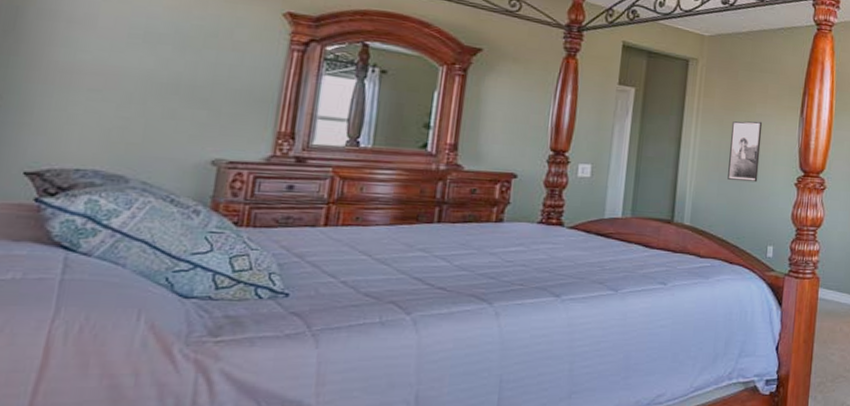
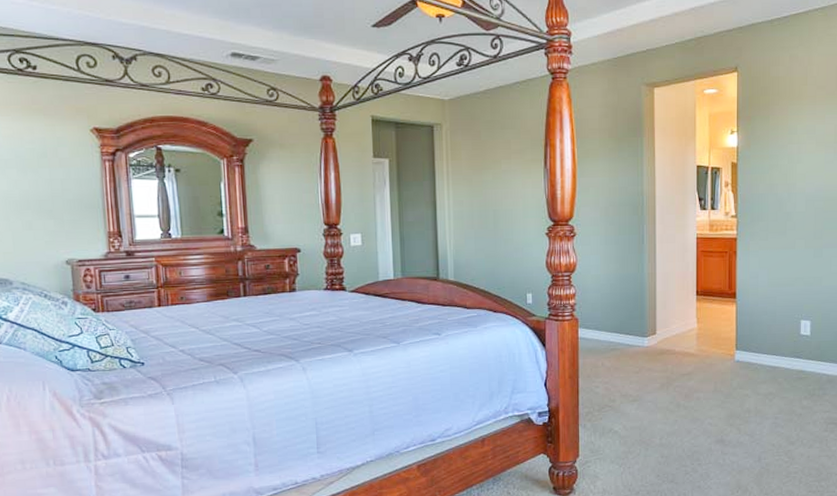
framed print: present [728,121,763,183] -> none [480,177,511,236]

